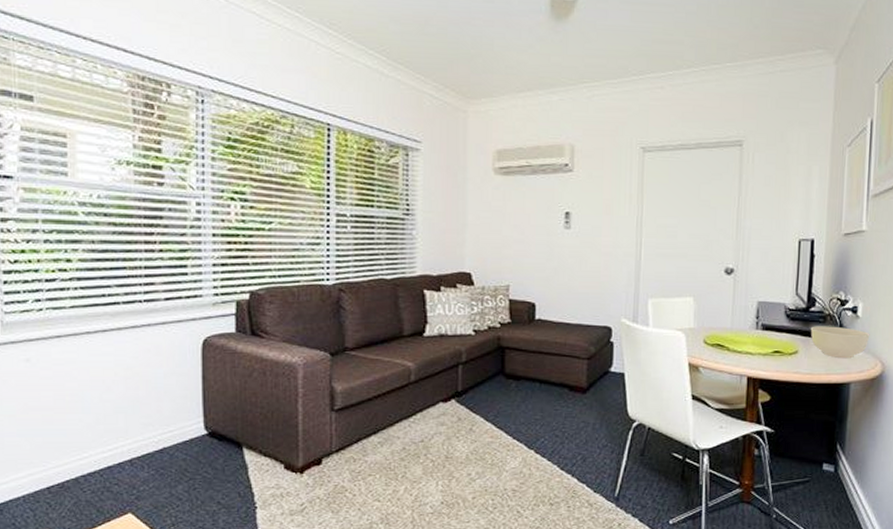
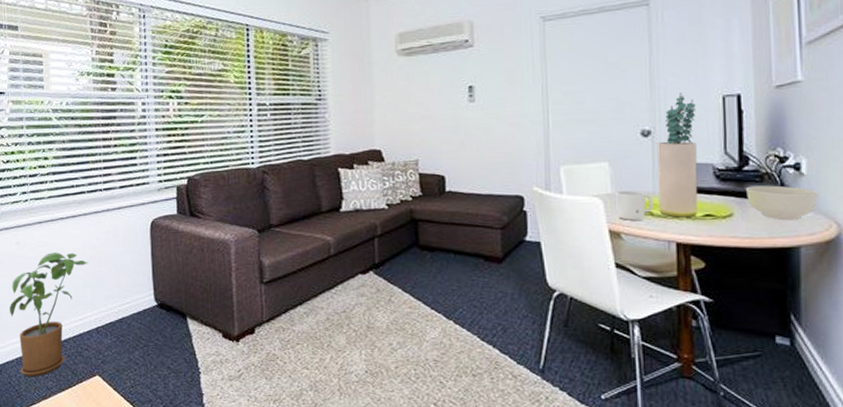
house plant: none [15,372,122,517] -> present [10,252,89,377]
mug: none [696,325,730,354] -> present [614,190,653,220]
vase: none [735,234,776,353] -> present [656,93,698,218]

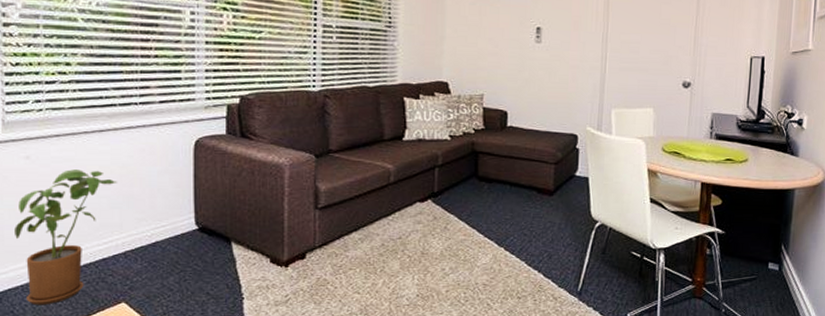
mug: present [614,190,653,220] -> none [655,134,686,161]
vase: present [656,93,698,218] -> none [690,51,729,161]
bowl: present [745,185,819,221] -> none [759,136,814,167]

